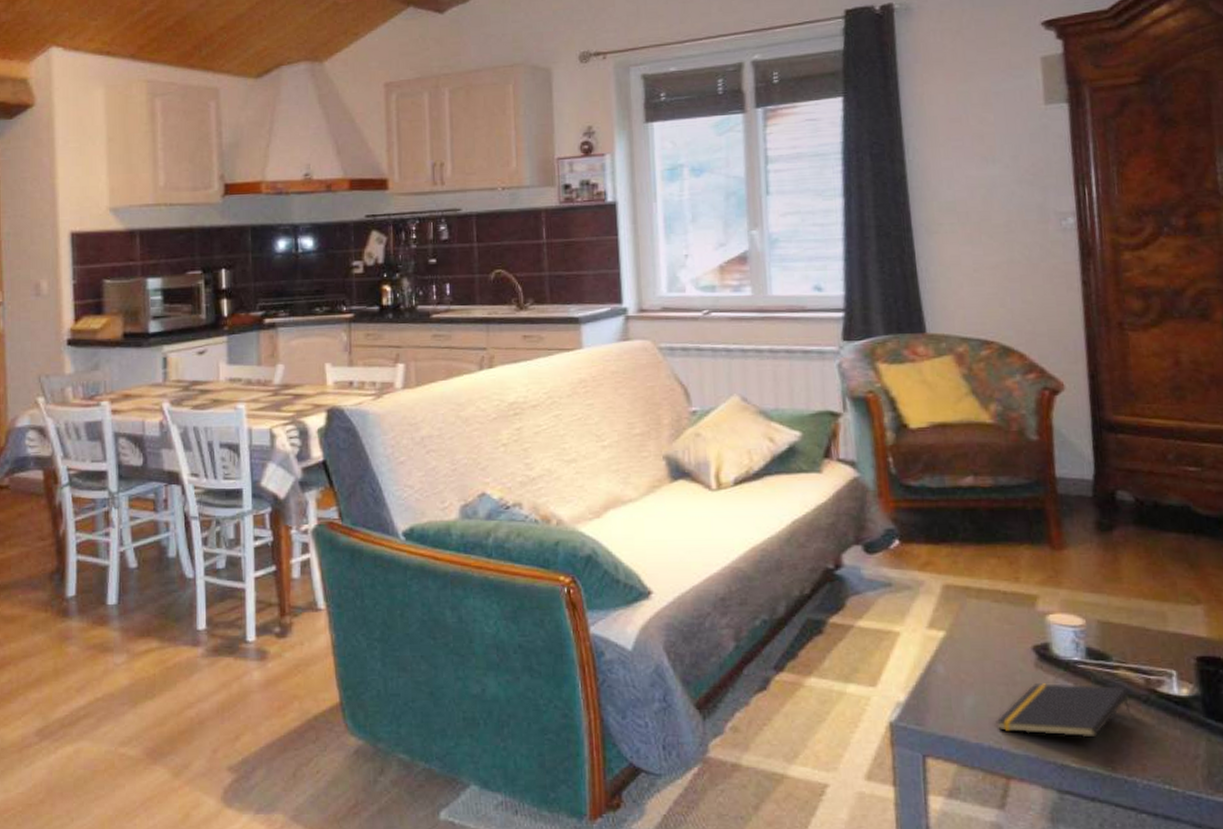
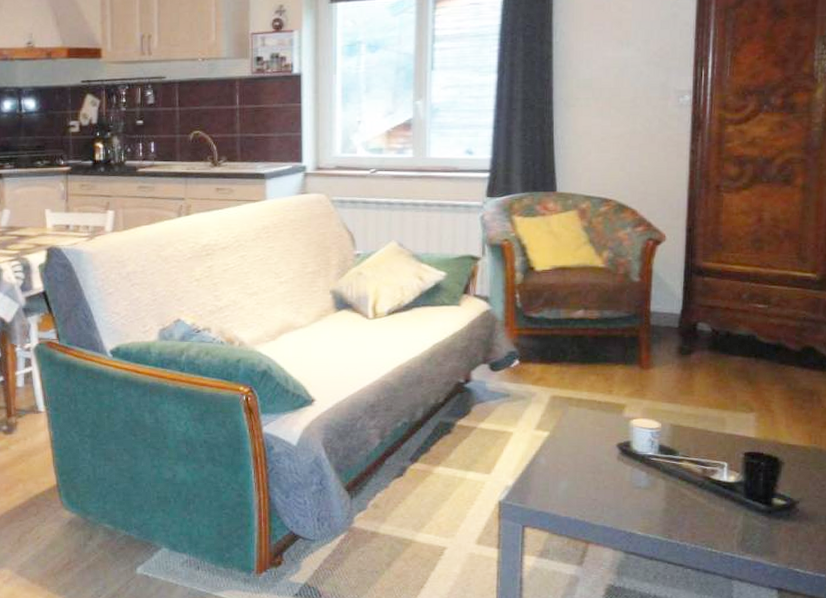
notepad: present [996,683,1130,738] -> none [582,472,689,513]

